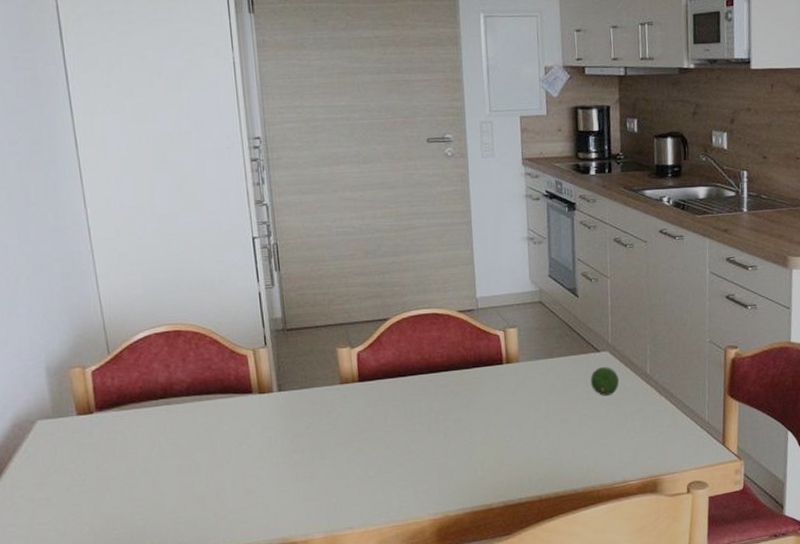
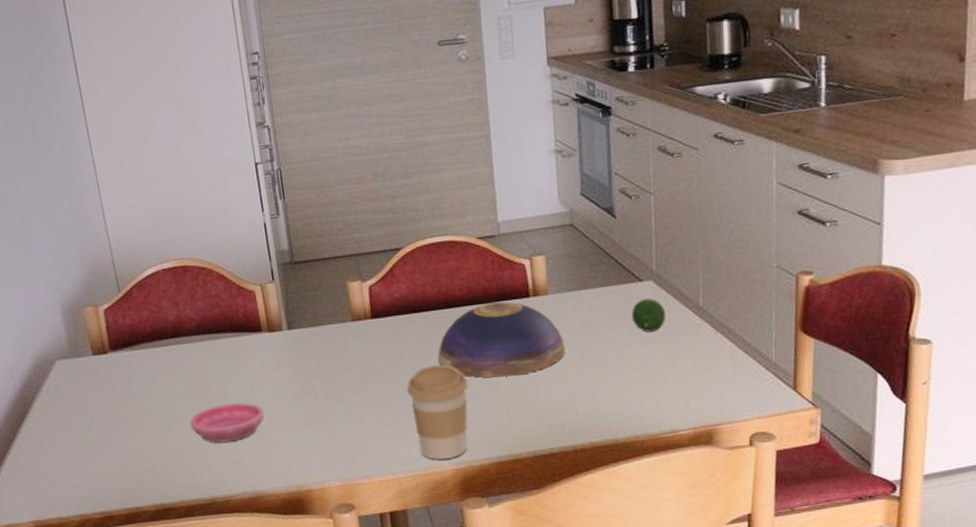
saucer: none [176,460,251,499] -> present [190,403,264,443]
coffee cup: none [390,424,447,511] -> present [407,365,469,460]
decorative bowl: none [419,368,534,436] -> present [438,301,566,378]

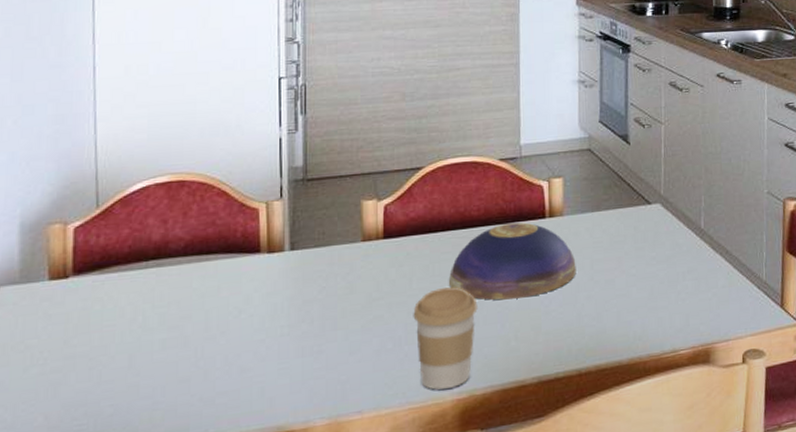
saucer: present [190,403,264,443] -> none [158,332,249,380]
fruit: present [631,298,667,332] -> none [639,221,672,253]

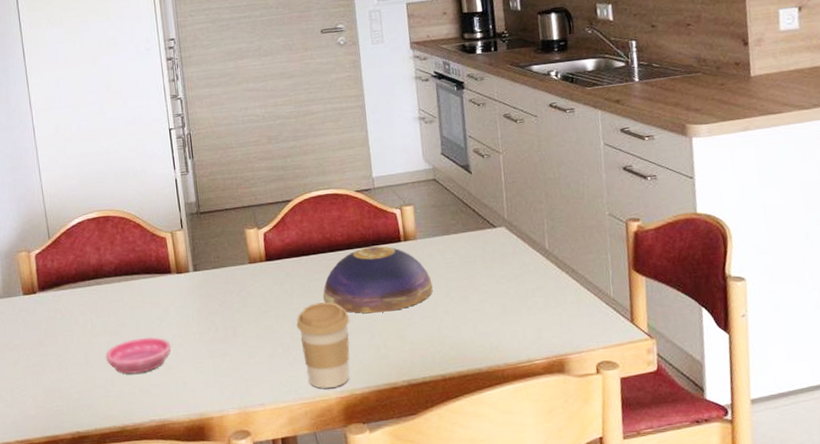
saucer: none [158,332,249,380] -> present [106,337,171,374]

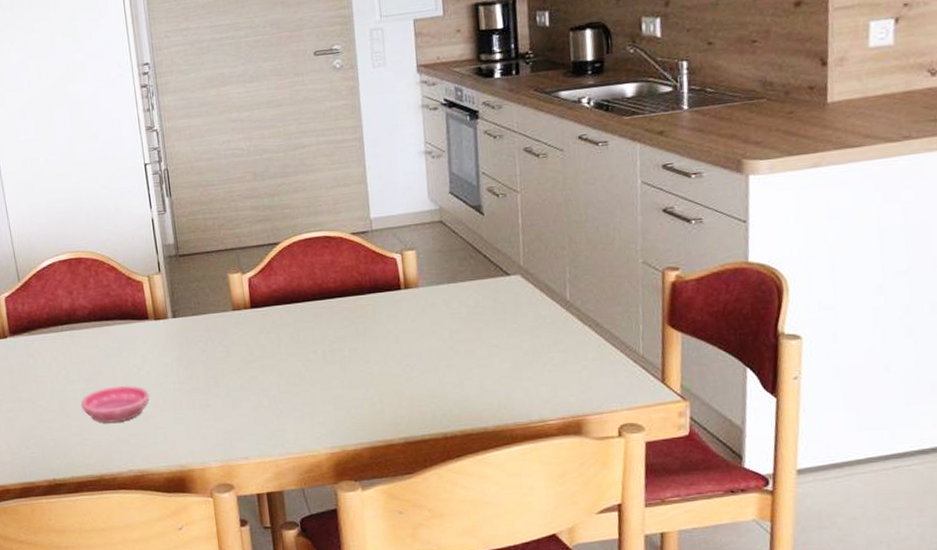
coffee cup: present [296,302,350,389] -> none [284,353,343,443]
decorative bowl: present [323,246,433,313] -> none [313,293,436,366]

